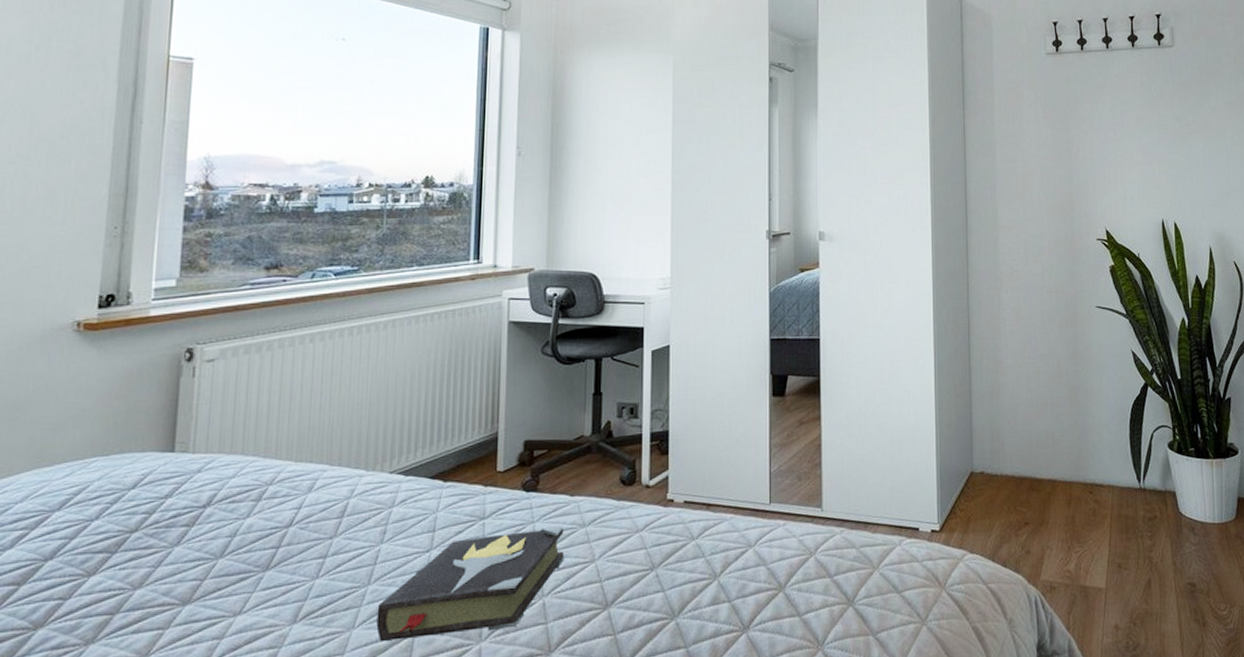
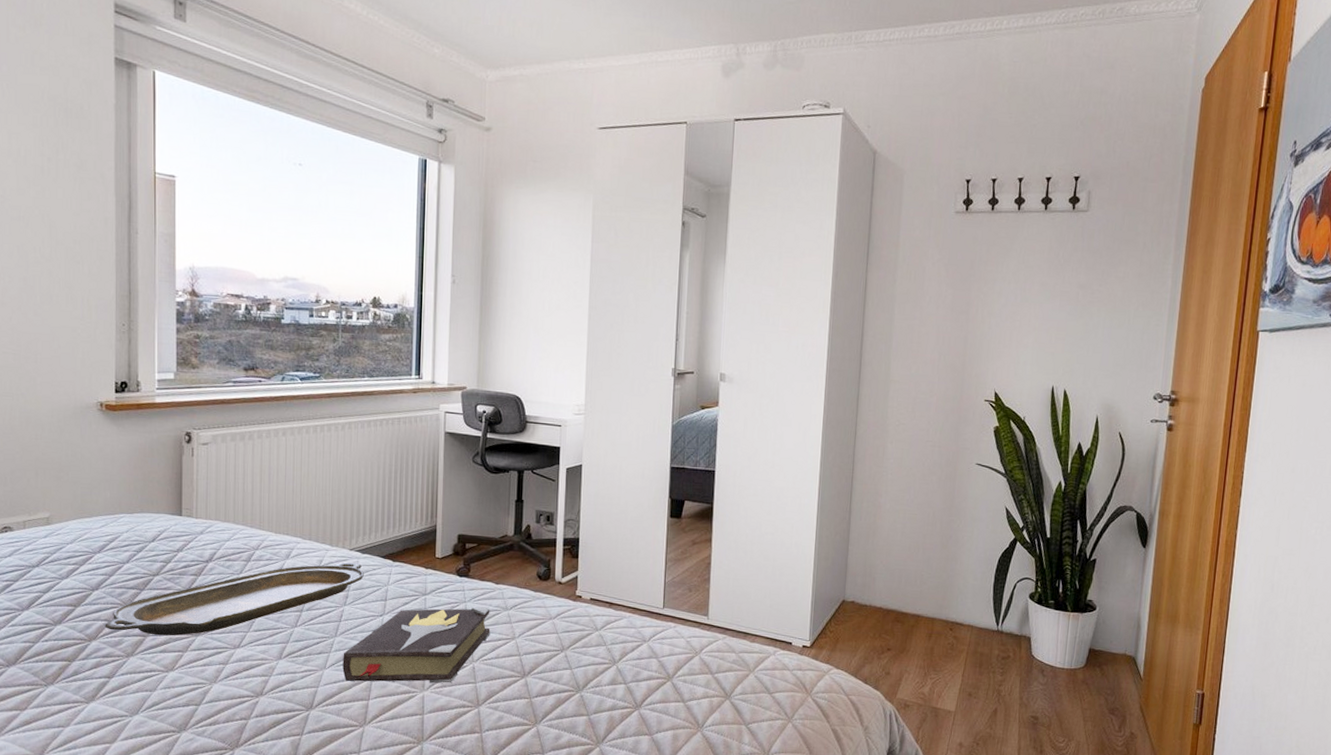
serving tray: none [57,488,407,612] -> present [104,562,364,636]

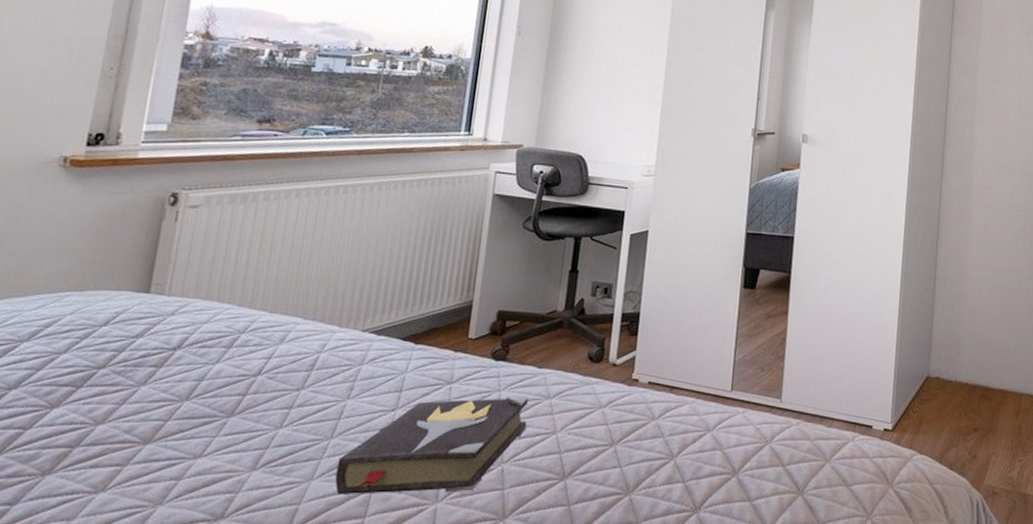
serving tray: present [104,562,364,636] -> none [17,346,377,446]

